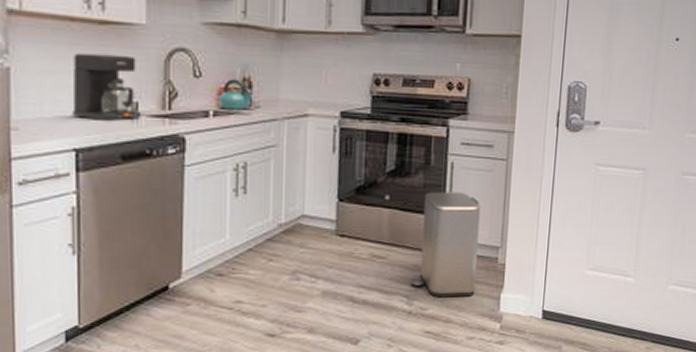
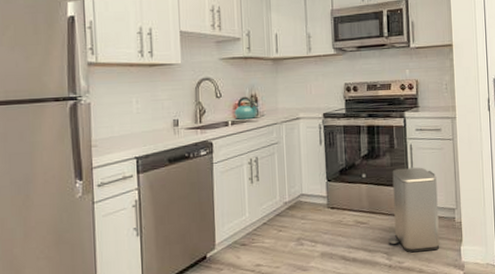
coffee maker: present [72,53,142,121] -> none [133,86,181,135]

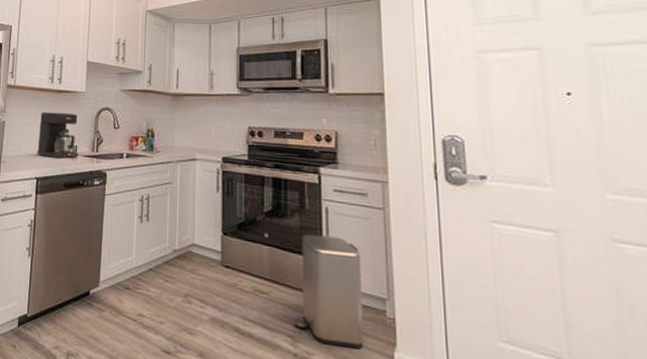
coffee maker: none [133,86,181,135] -> present [37,112,79,159]
kettle: present [234,96,258,119] -> none [130,130,154,154]

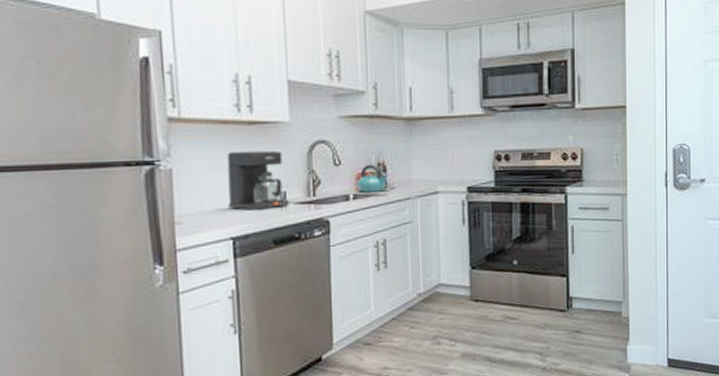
kettle: none [130,130,154,154] -> present [357,164,387,193]
pedal bin: present [294,234,364,350] -> none [542,253,603,353]

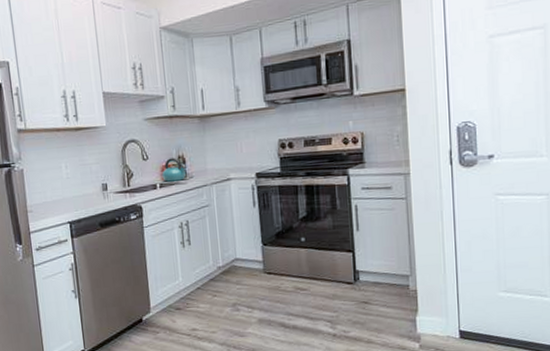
coffee maker: present [227,150,290,210] -> none [61,150,111,200]

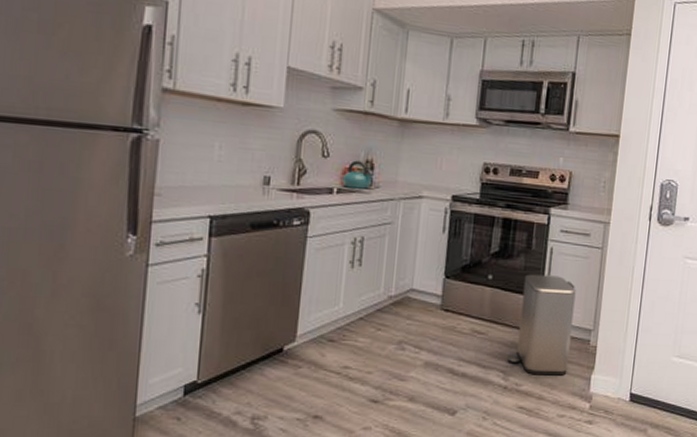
pedal bin: none [332,230,391,322] -> present [507,274,576,376]

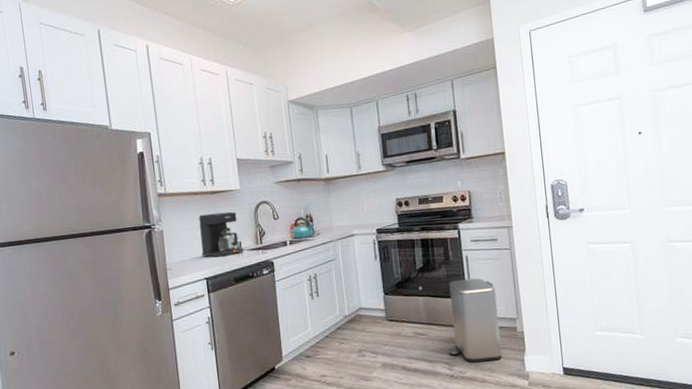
coffee maker: none [211,129,273,193] -> present [198,211,244,257]

